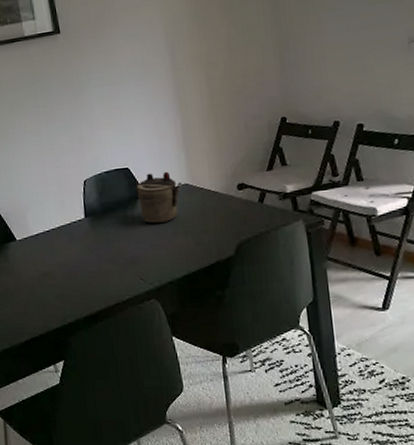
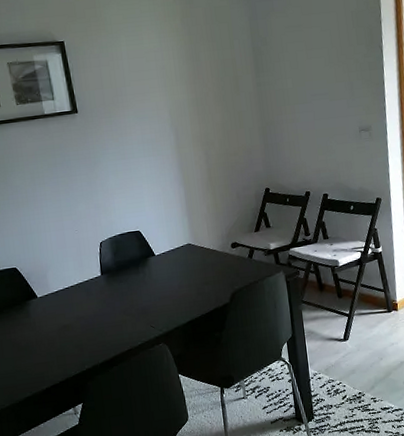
teapot: present [135,171,182,223] -> none [145,233,186,278]

